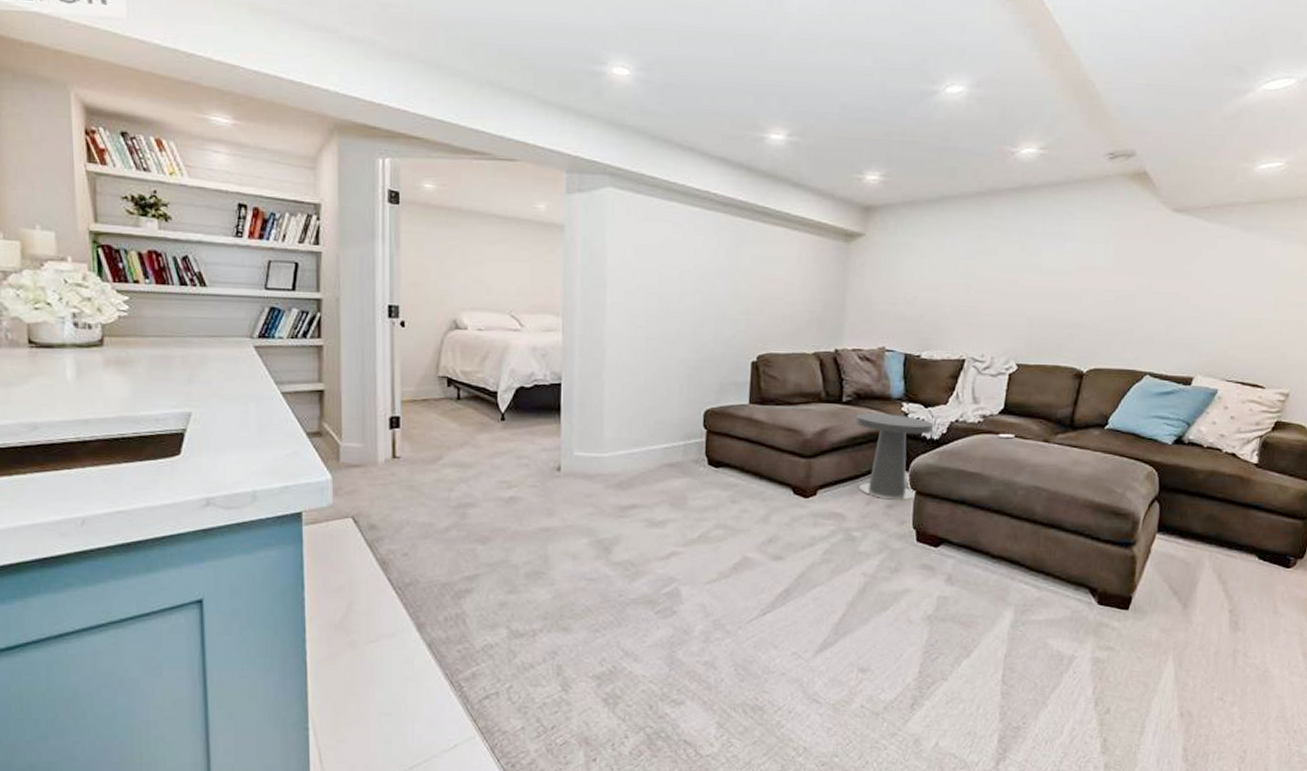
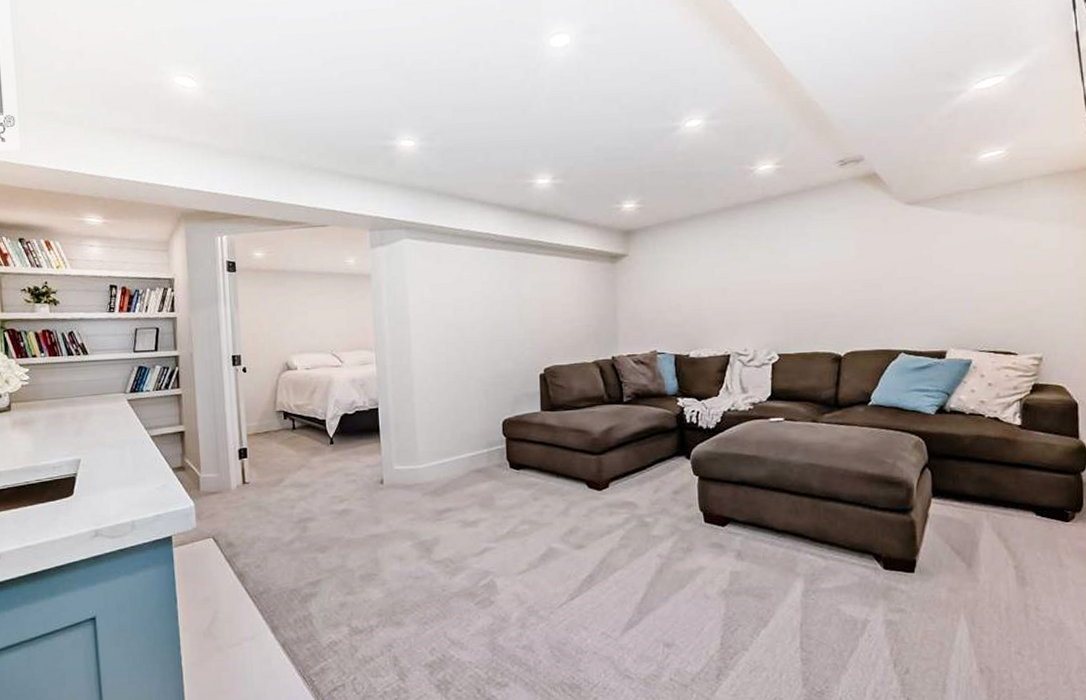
side table: present [855,413,934,500] -> none [636,409,709,486]

